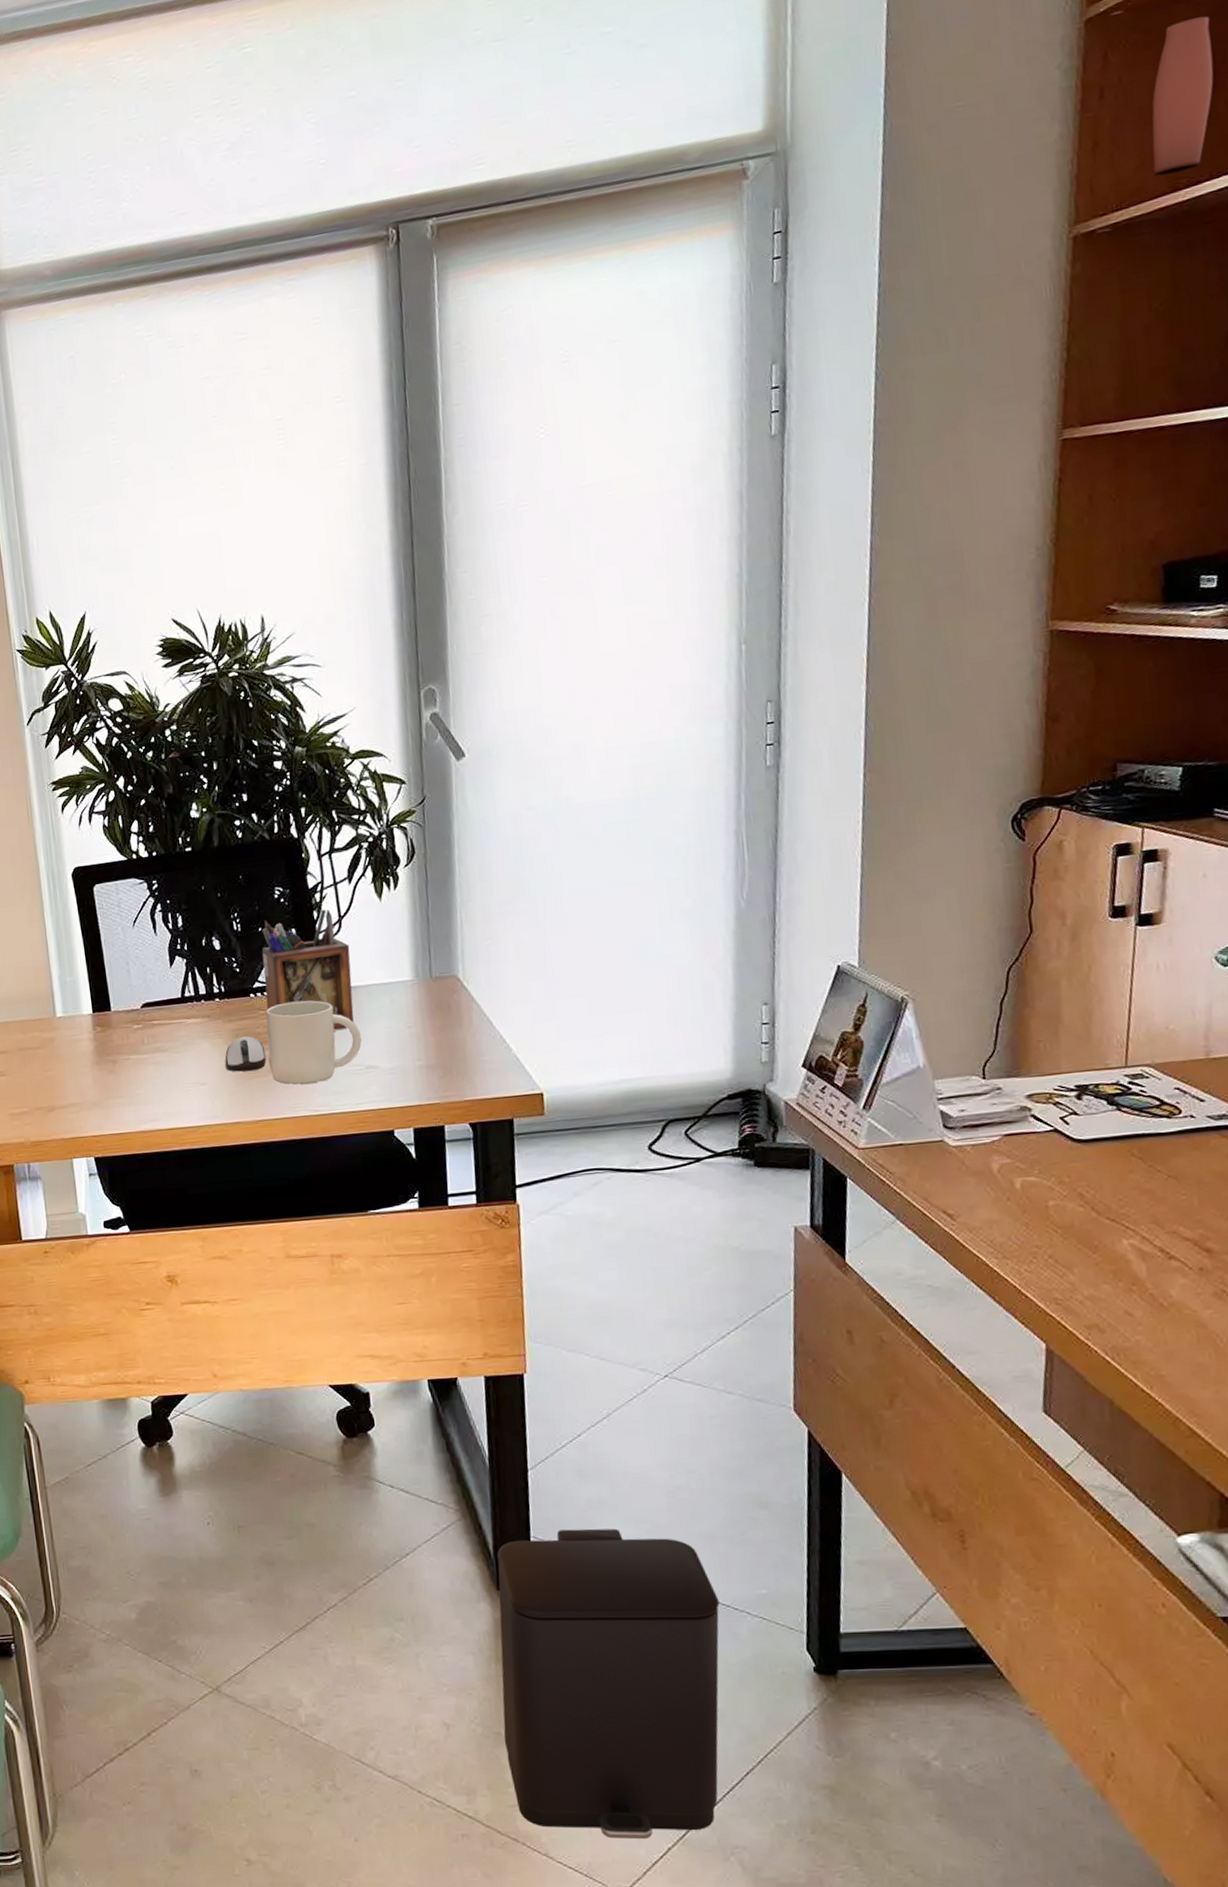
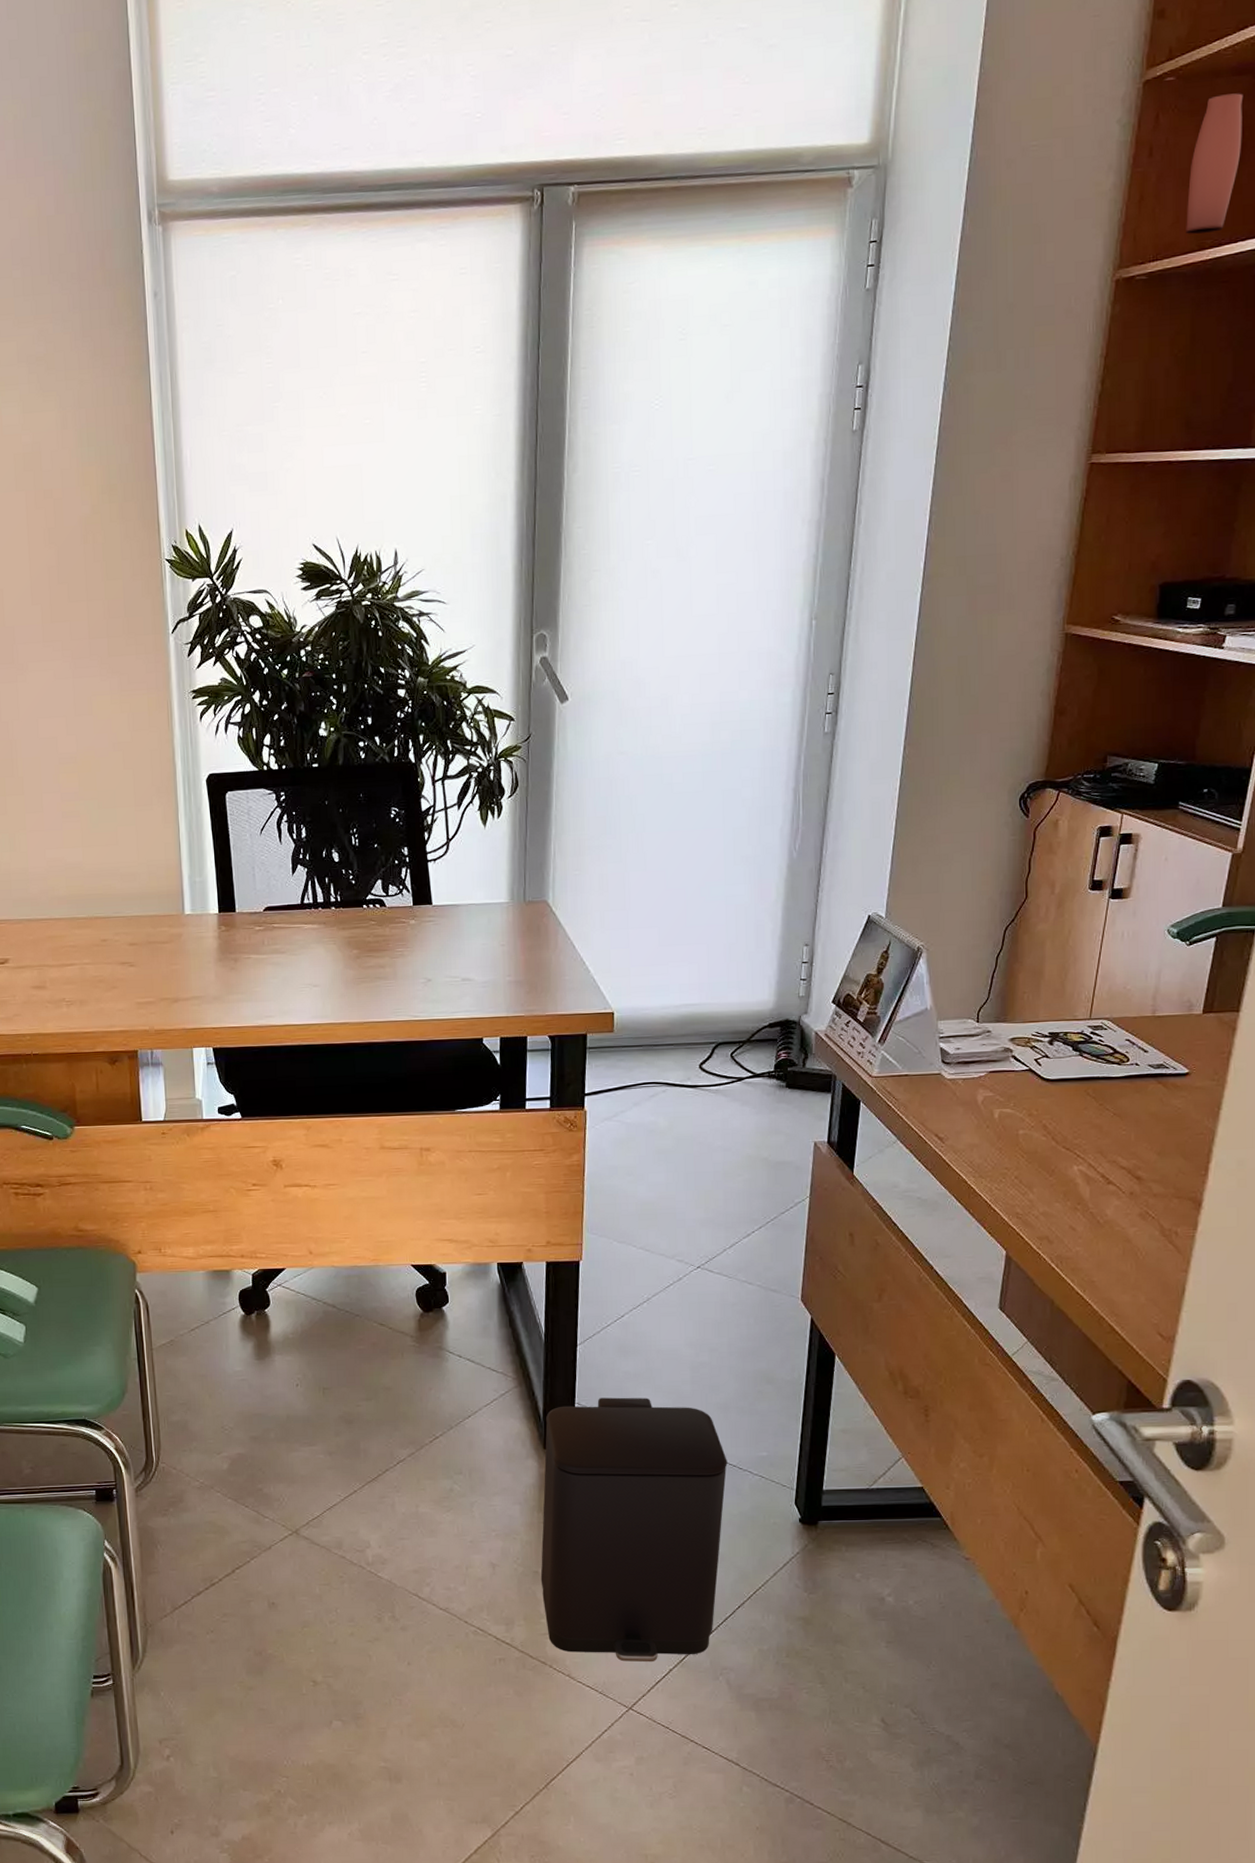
computer mouse: present [224,1036,266,1072] -> none [337,944,374,976]
desk organizer: present [262,909,354,1030] -> none [376,831,455,943]
mug: present [265,1000,362,1085] -> none [376,914,460,991]

